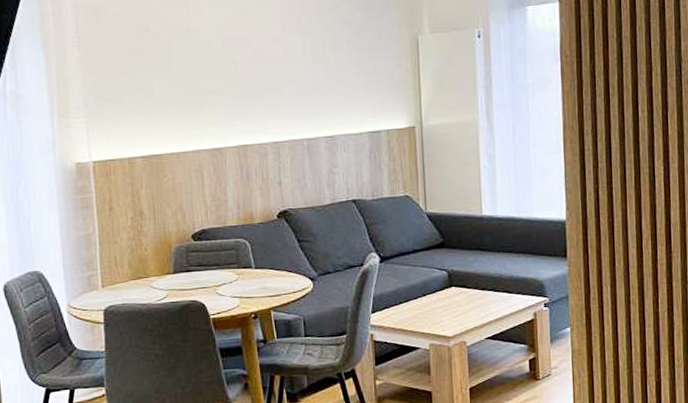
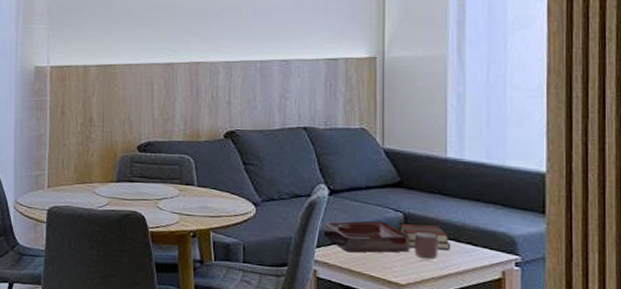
decorative tray: none [376,281,455,314] -> present [323,220,410,253]
books: none [445,279,490,302] -> present [400,224,451,250]
mug: none [458,287,480,312] -> present [414,233,438,261]

